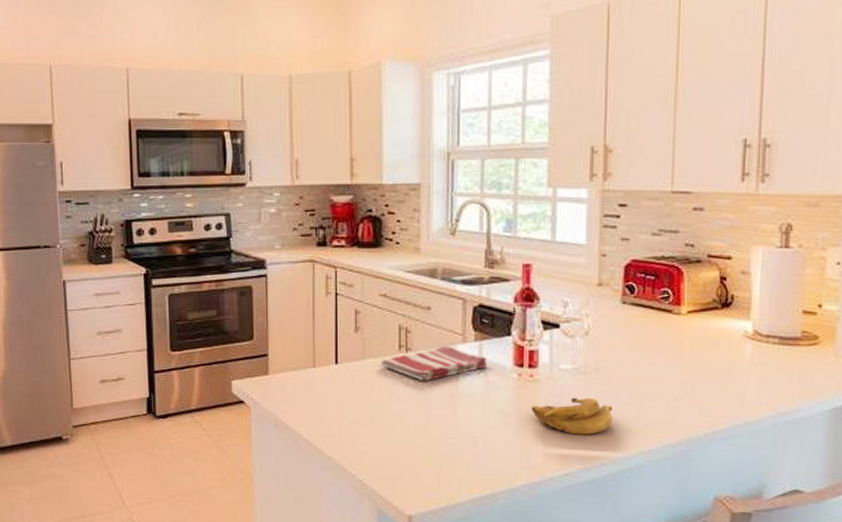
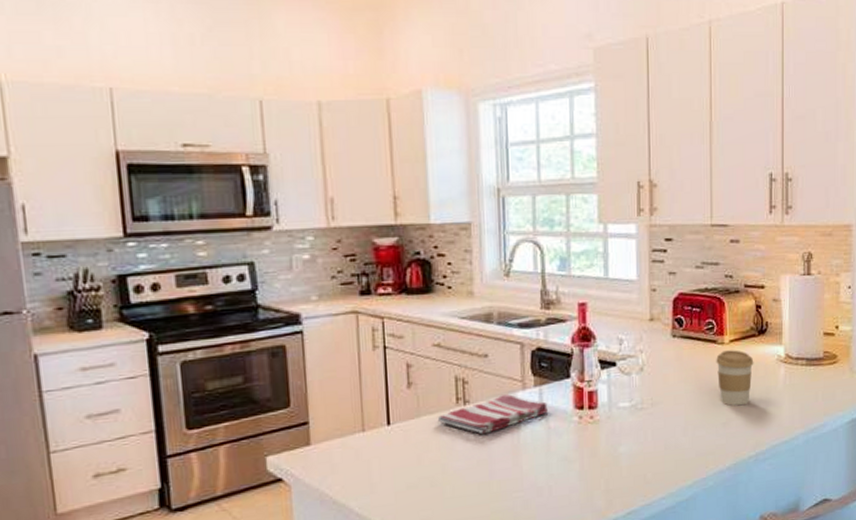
banana: present [532,397,612,435] -> none [593,433,668,472]
coffee cup: none [670,321,715,380] -> present [716,350,754,406]

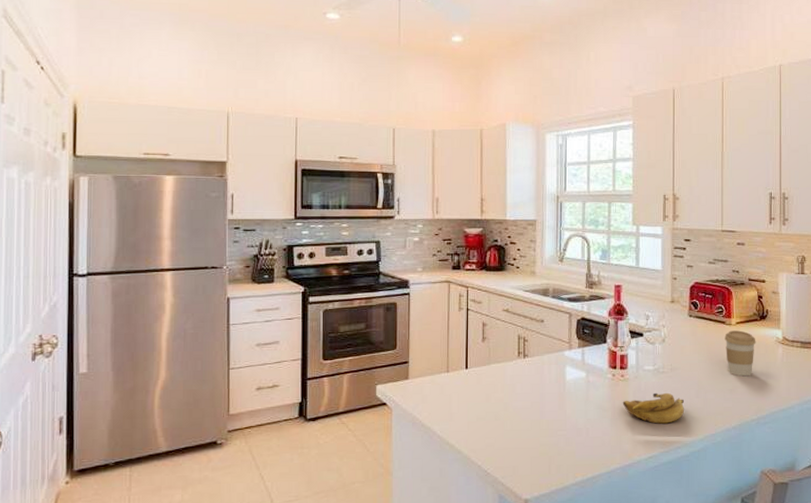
dish towel: present [437,394,548,435] -> none [503,352,588,382]
banana: none [593,433,668,472] -> present [623,392,684,424]

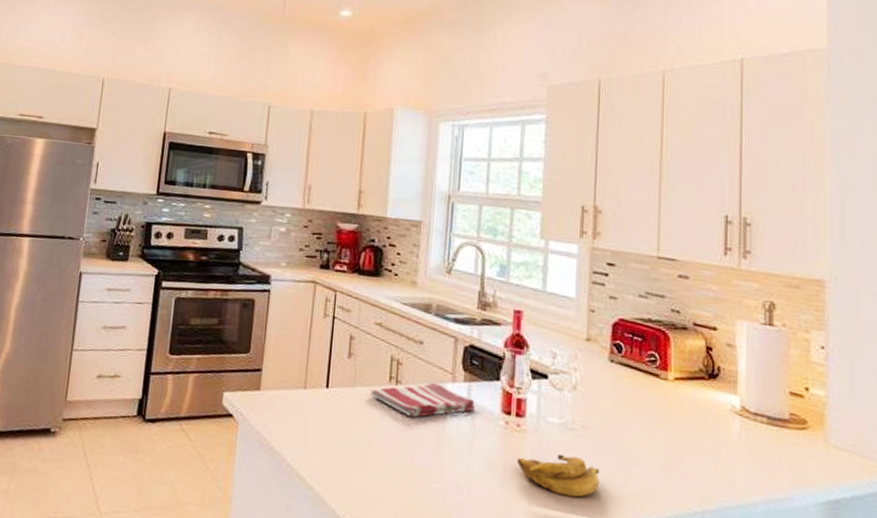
dish towel: none [503,352,588,382] -> present [370,383,475,417]
coffee cup: present [725,330,756,377] -> none [658,387,703,452]

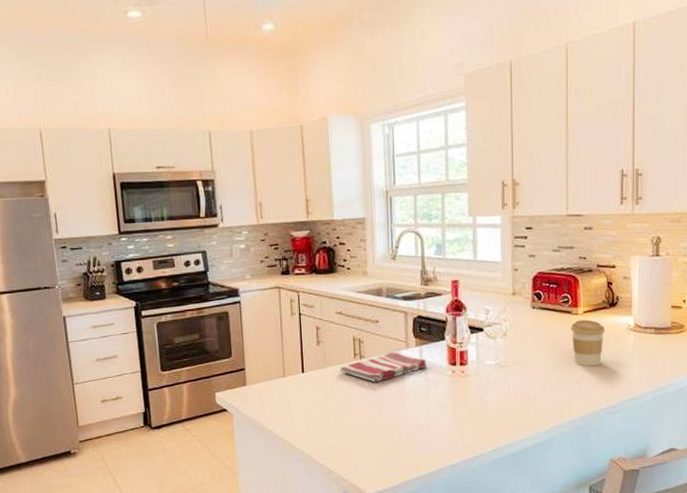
banana: present [517,454,599,498] -> none [464,386,528,418]
coffee cup: none [658,387,703,452] -> present [571,319,605,367]

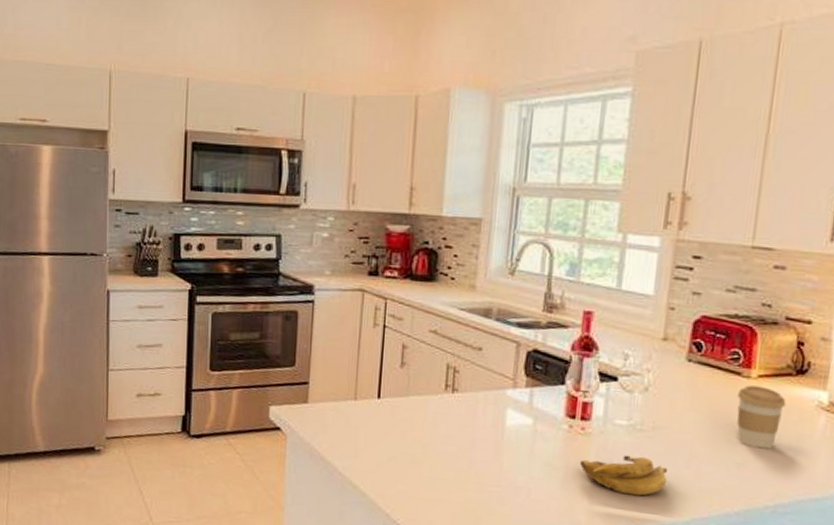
dish towel: present [339,352,427,383] -> none [424,390,537,424]
banana: none [464,386,528,418] -> present [580,455,667,496]

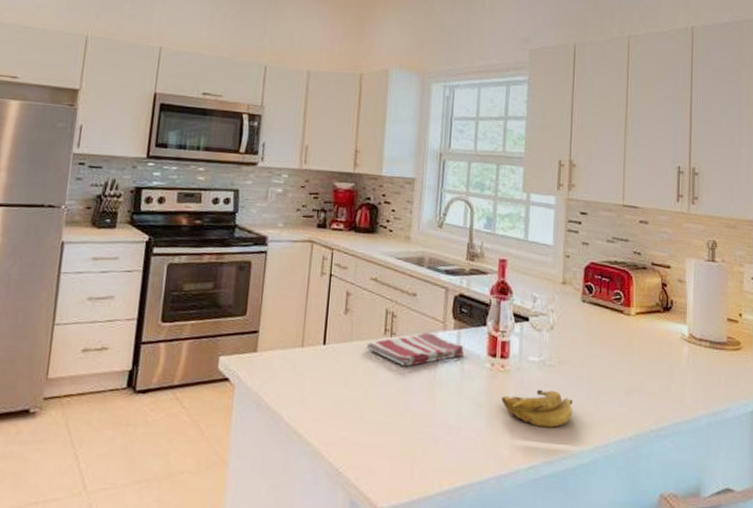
dish towel: none [424,390,537,424] -> present [366,333,464,367]
coffee cup: present [737,385,786,449] -> none [622,322,659,378]

